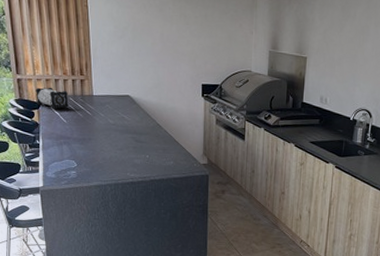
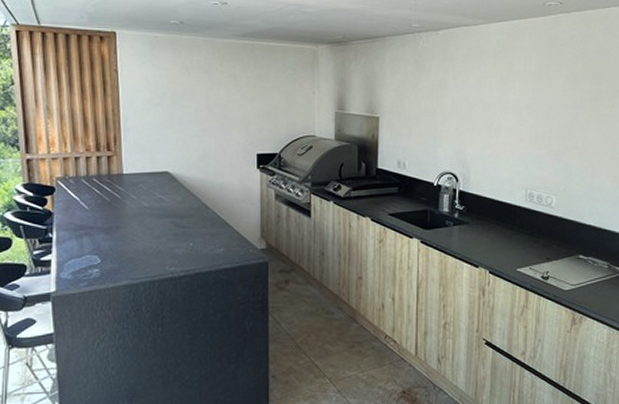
speaker: present [36,87,69,109] -> none [50,167,92,194]

